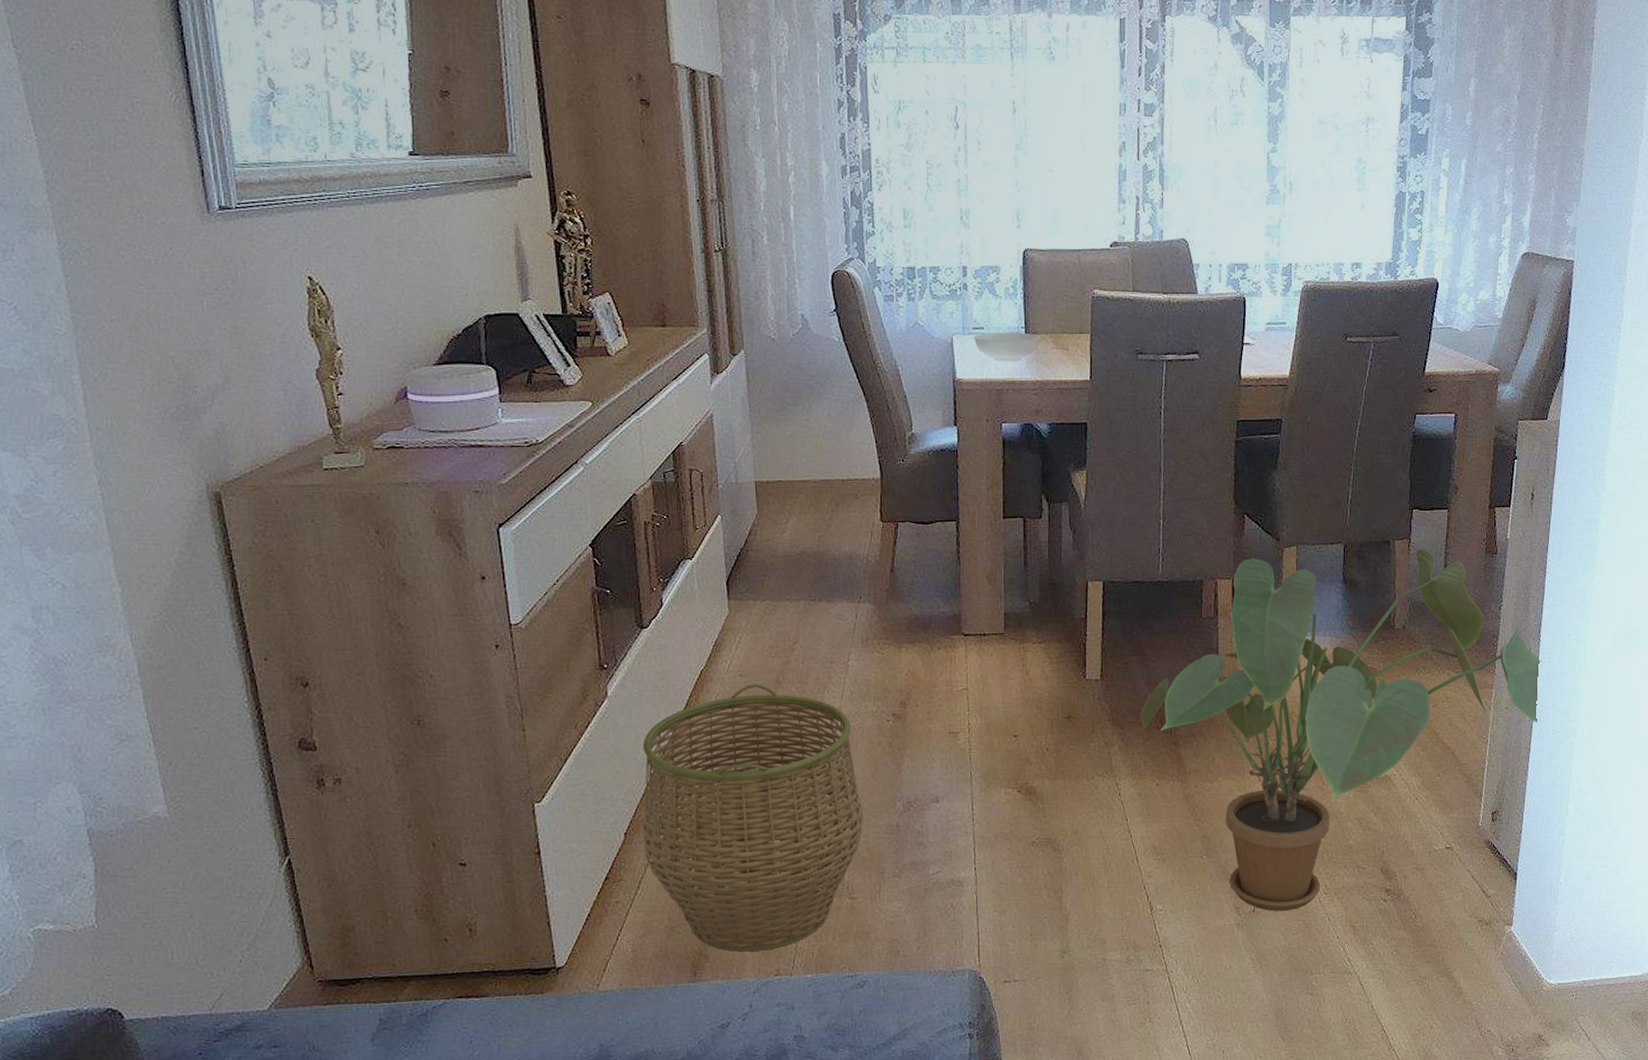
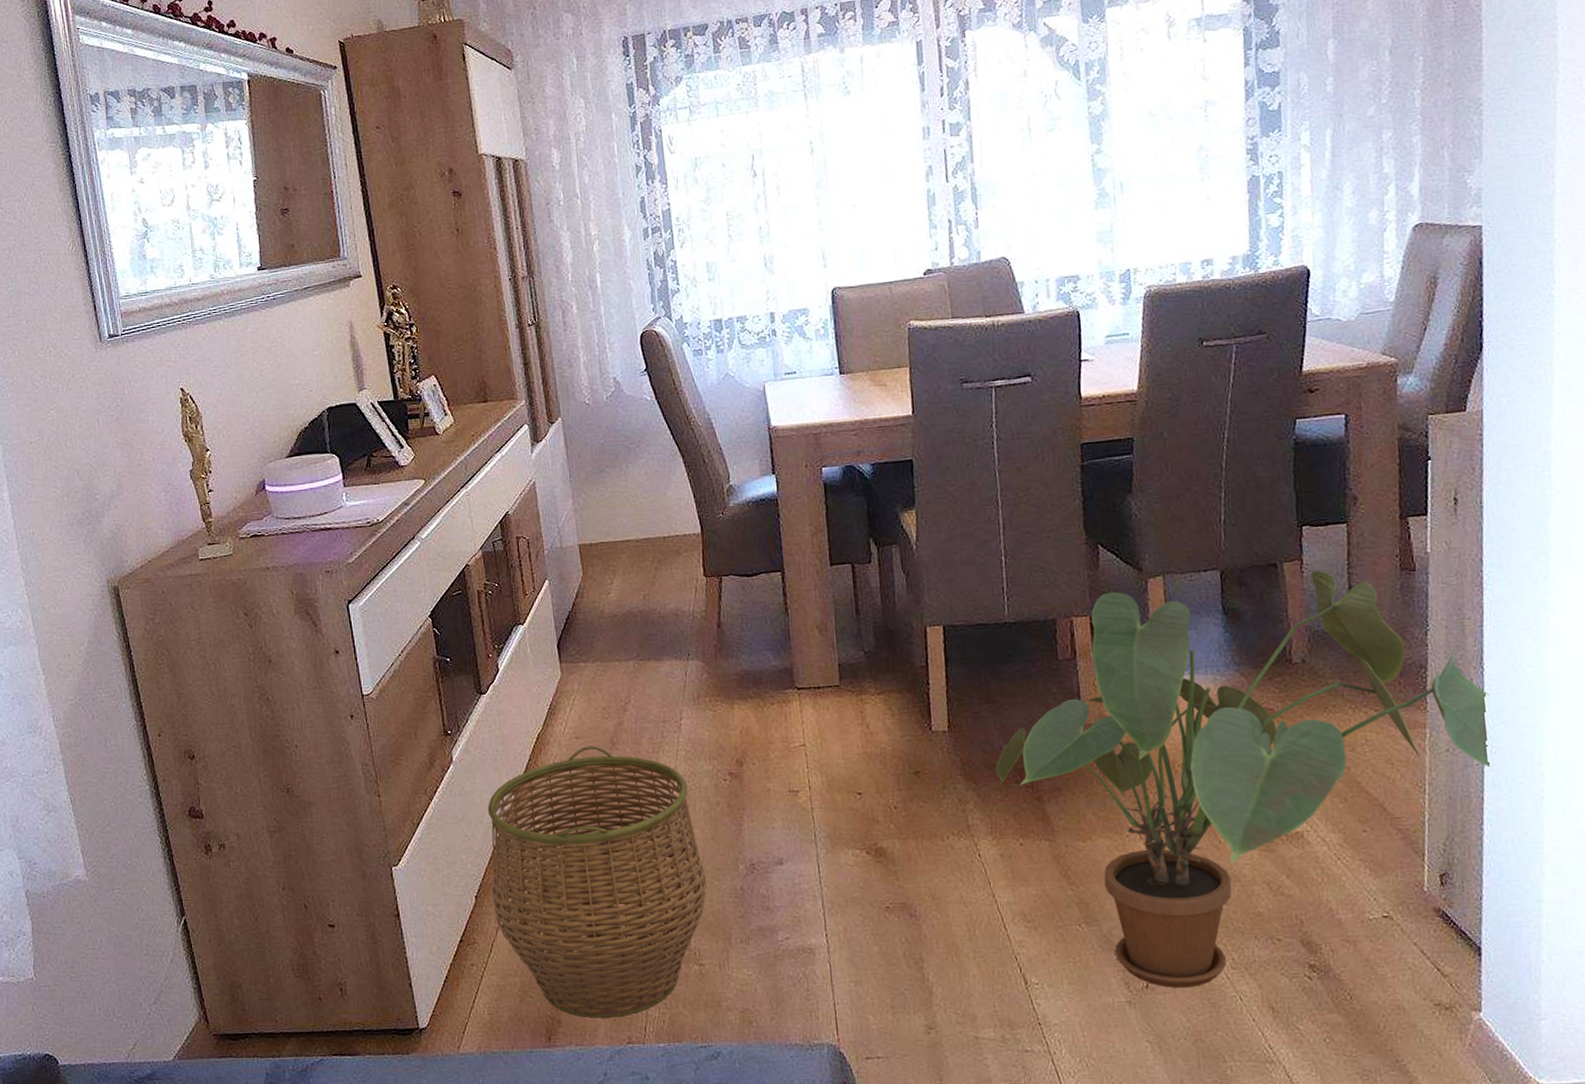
bowl: present [973,332,1040,362] -> none [785,372,856,405]

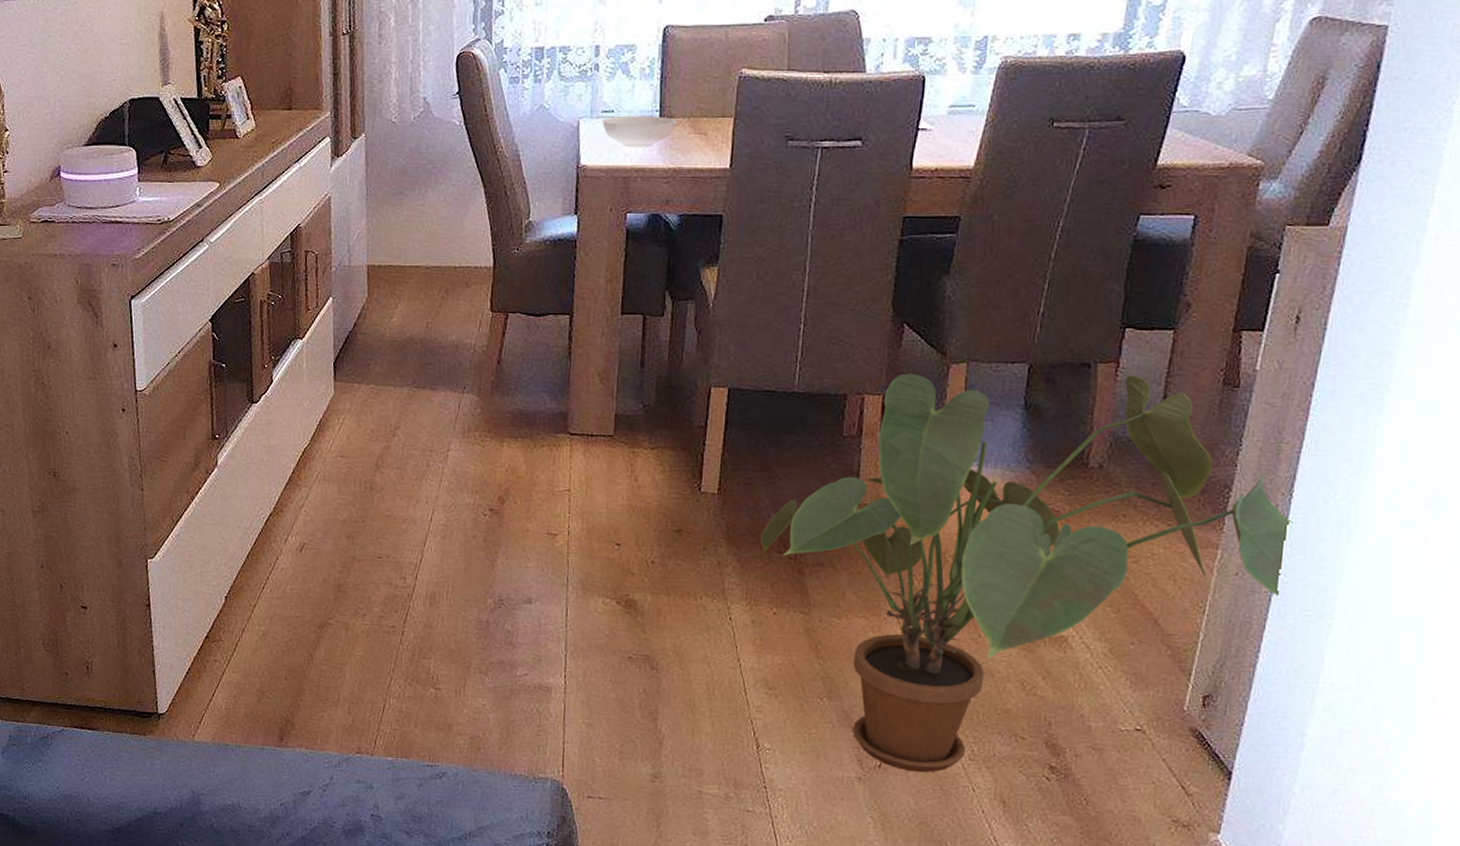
basket: present [487,745,707,1018] -> none [241,466,454,728]
bowl: none [785,372,856,405] -> present [601,115,676,148]

